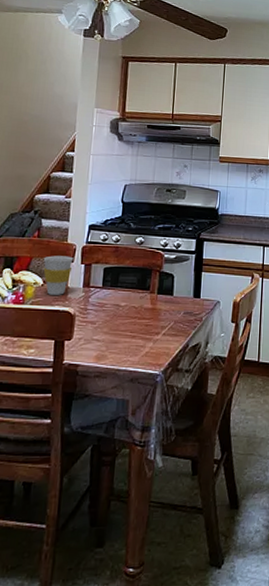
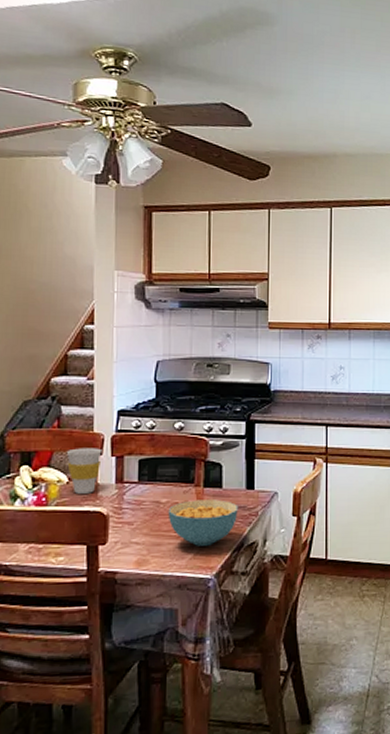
cereal bowl: none [125,305,186,345] -> present [168,499,239,546]

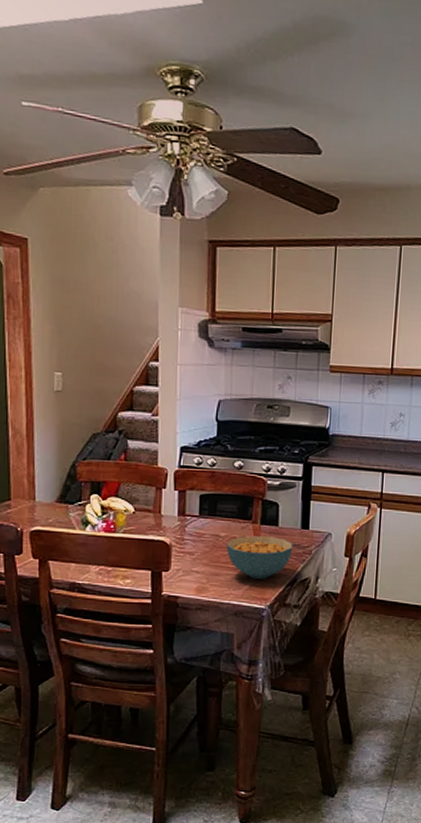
cup: present [66,448,102,494] -> none [132,481,166,524]

